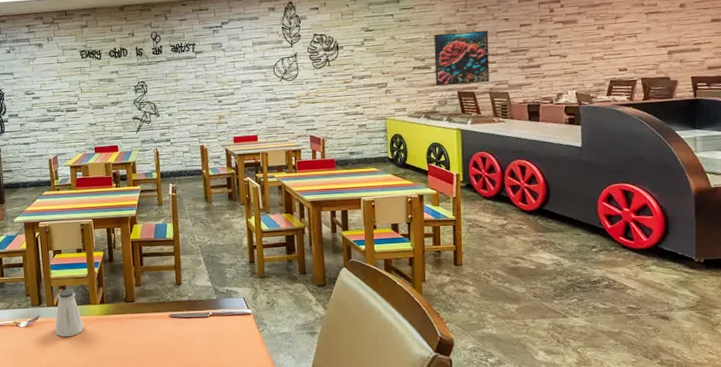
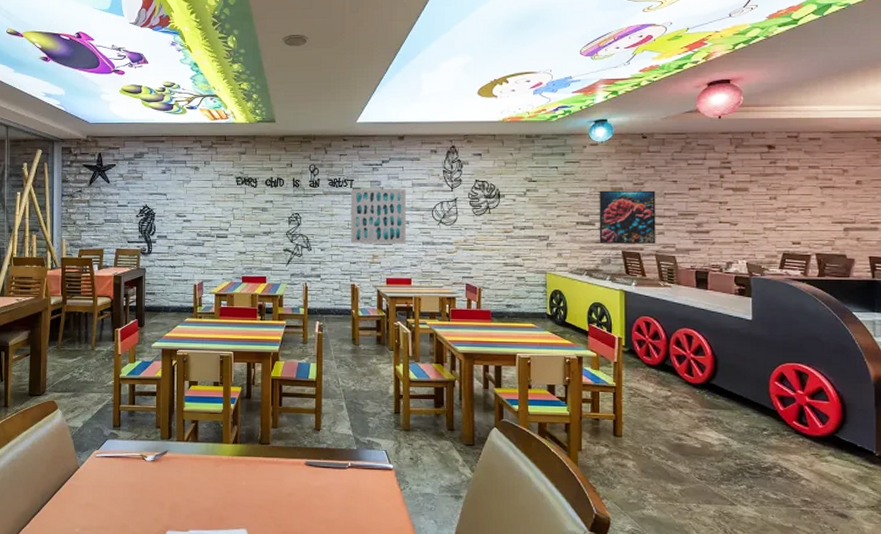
saltshaker: present [55,289,84,337] -> none [183,424,213,477]
wall art: none [193,49,250,107] -> present [350,189,406,244]

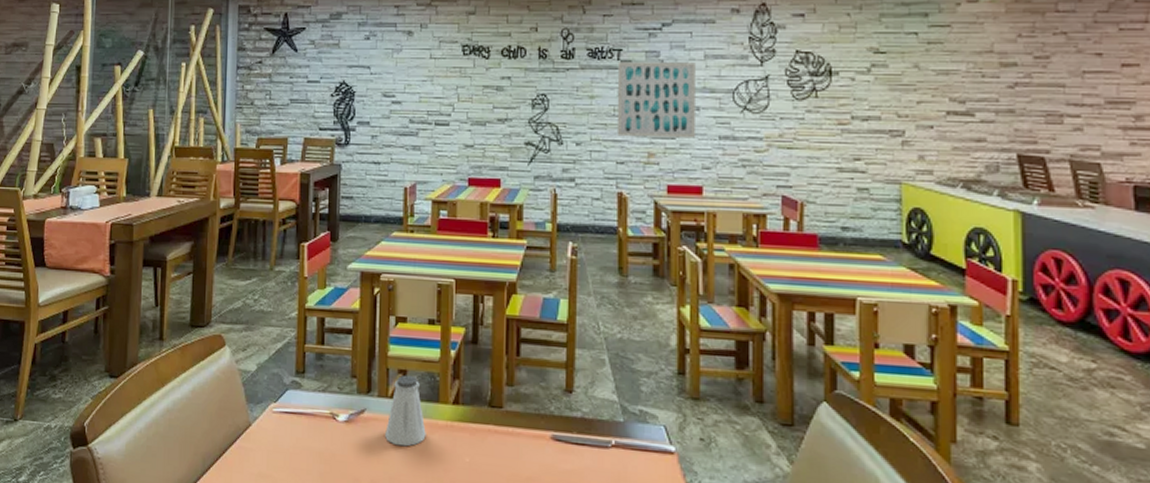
saltshaker: none [183,424,213,477] -> present [385,375,426,447]
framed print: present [599,190,656,244] -> none [981,66,1070,144]

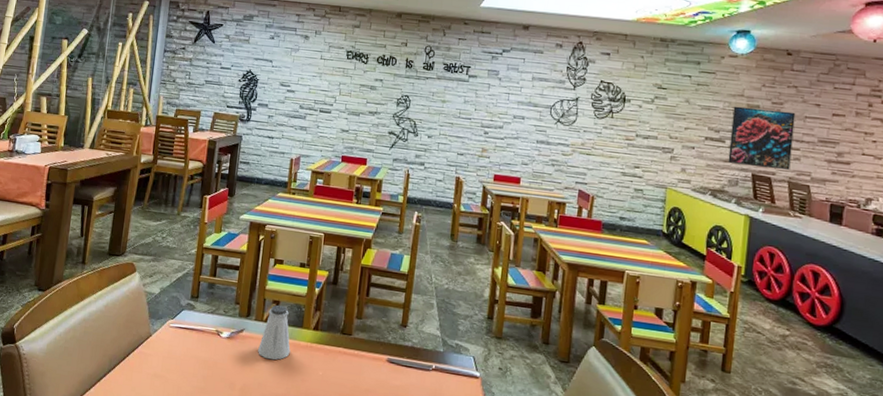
wall art: present [616,62,695,138] -> none [460,76,525,141]
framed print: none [981,66,1070,144] -> present [728,106,796,170]

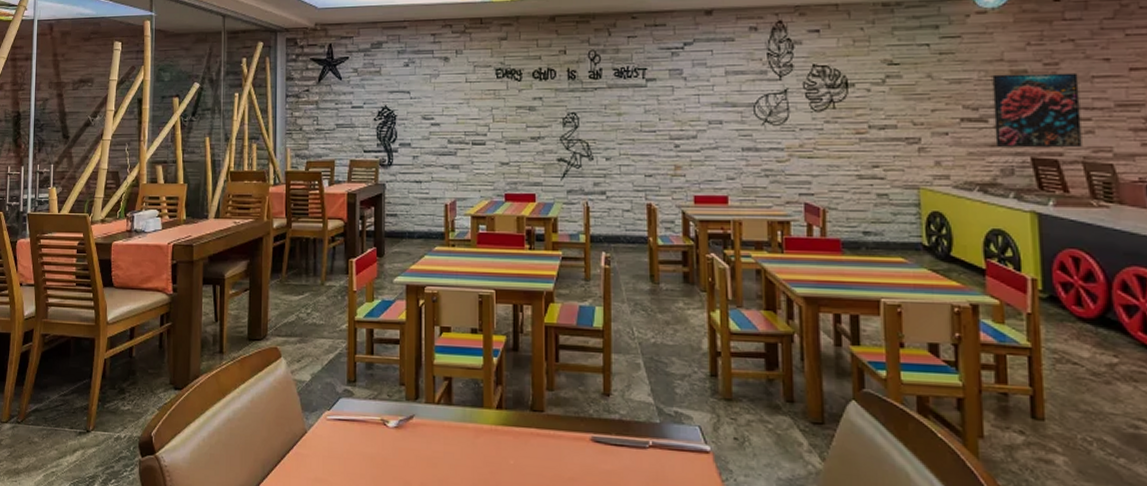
saltshaker: present [258,304,291,361] -> none [433,382,472,451]

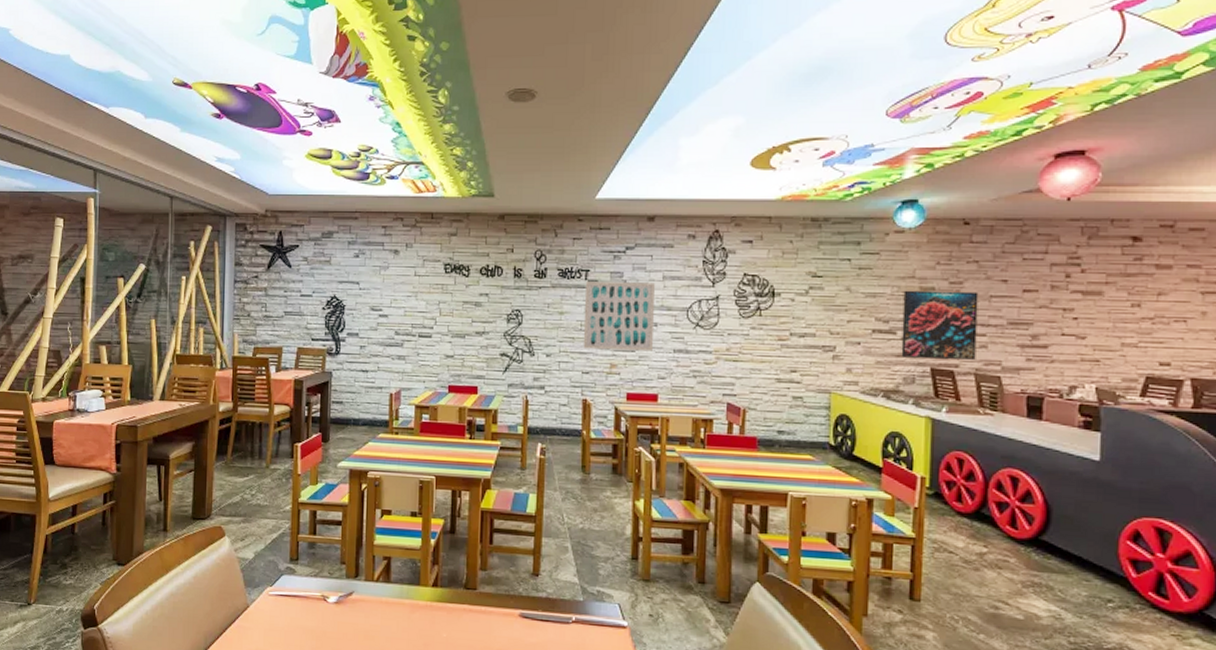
wall art: none [642,79,719,151] -> present [583,281,655,351]

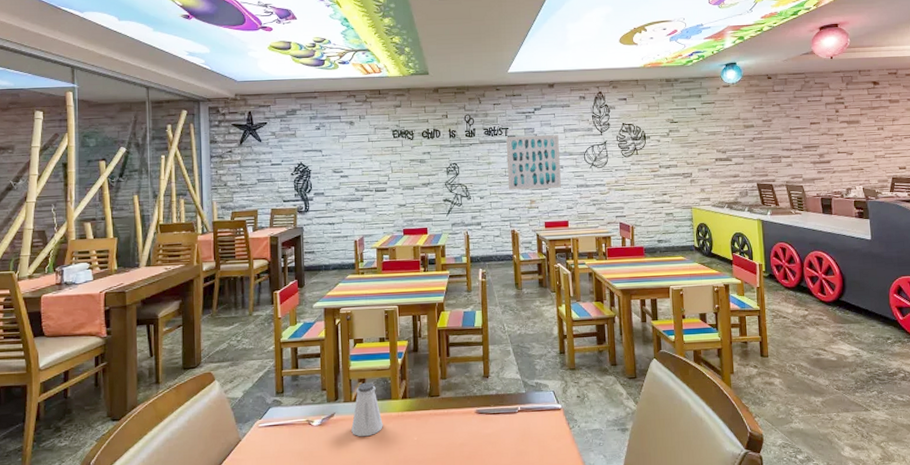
saltshaker: none [371,561,408,625] -> present [351,382,383,437]
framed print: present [901,290,979,360] -> none [733,126,786,177]

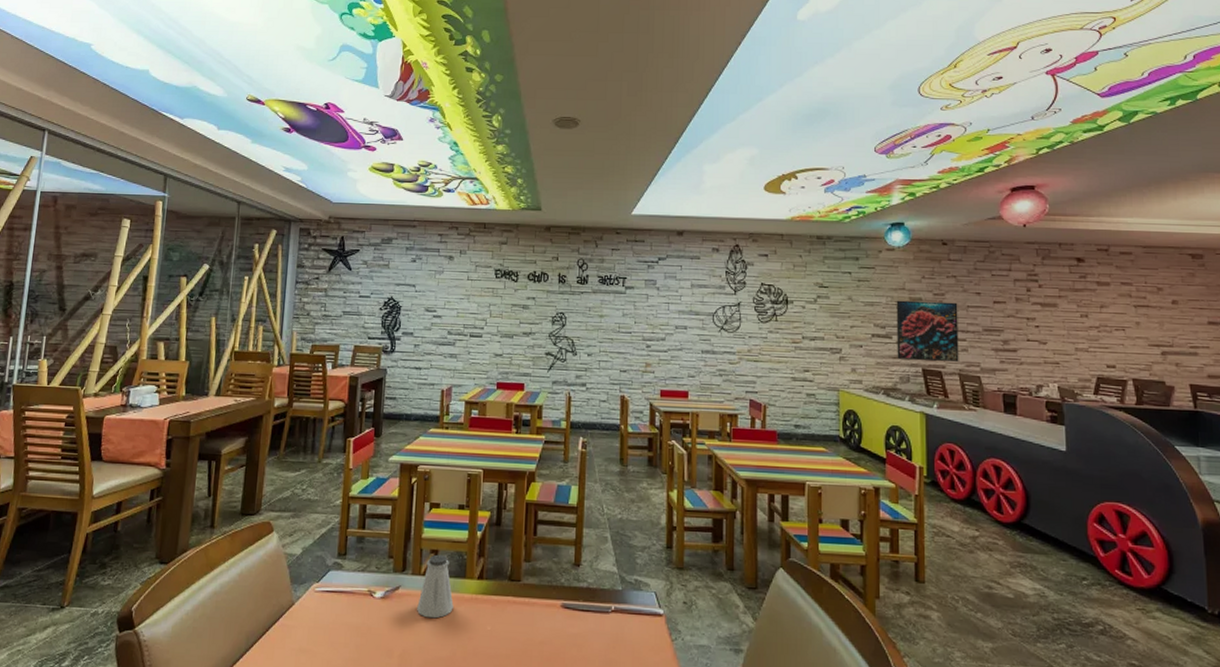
wall art: present [505,135,561,190] -> none [620,288,684,352]
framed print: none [733,126,786,177] -> present [896,300,959,361]

